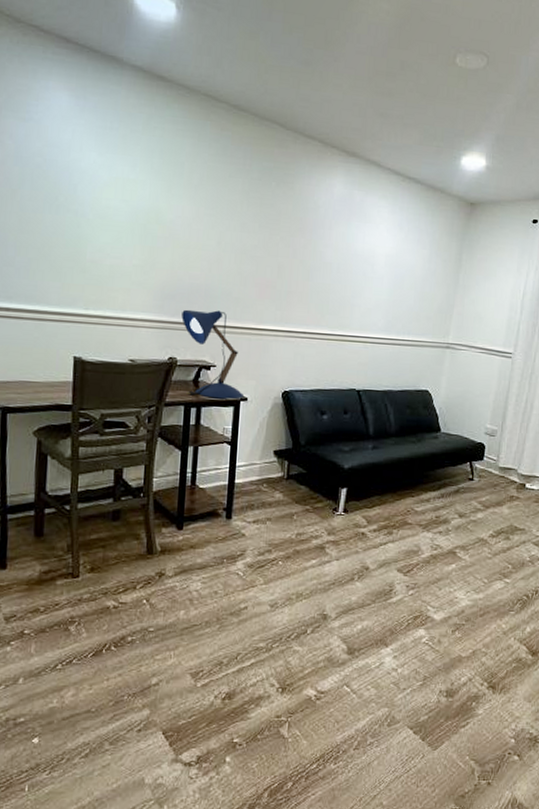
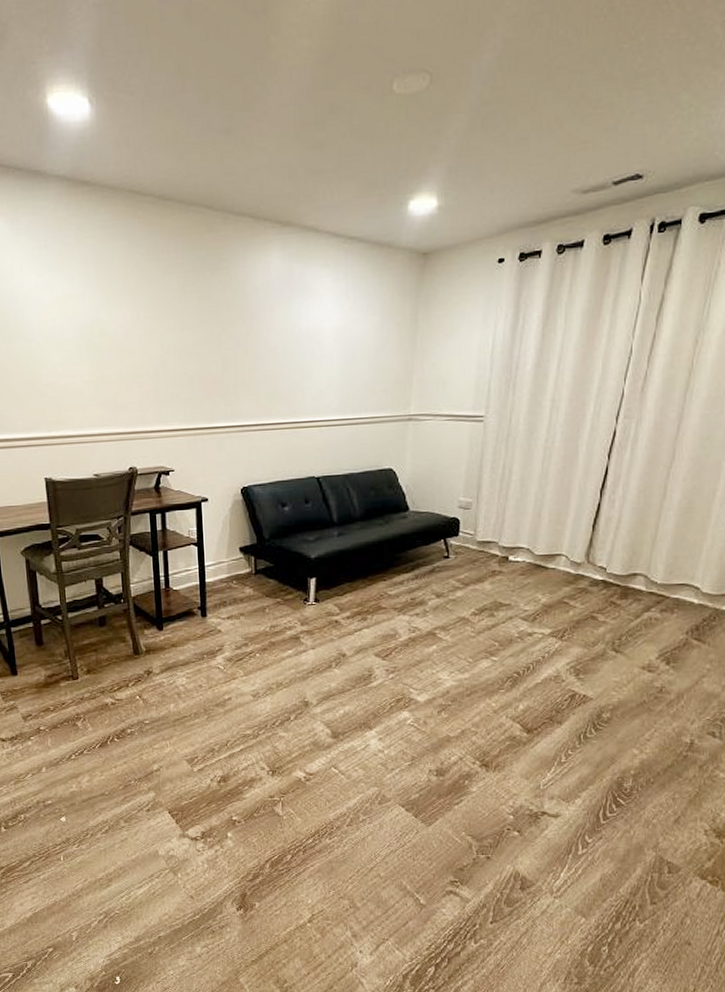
desk lamp: present [181,309,244,400] -> none [135,414,204,503]

